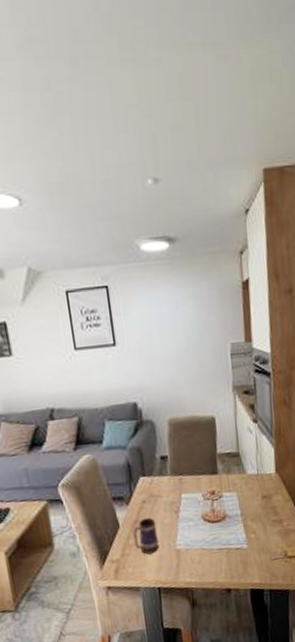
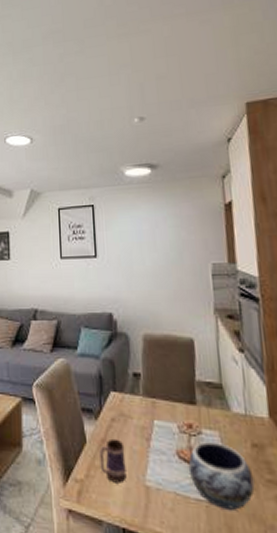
decorative bowl: none [211,500,264,551] -> present [188,442,255,510]

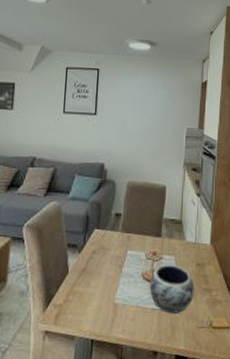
mug: present [99,438,127,483] -> none [78,268,101,304]

